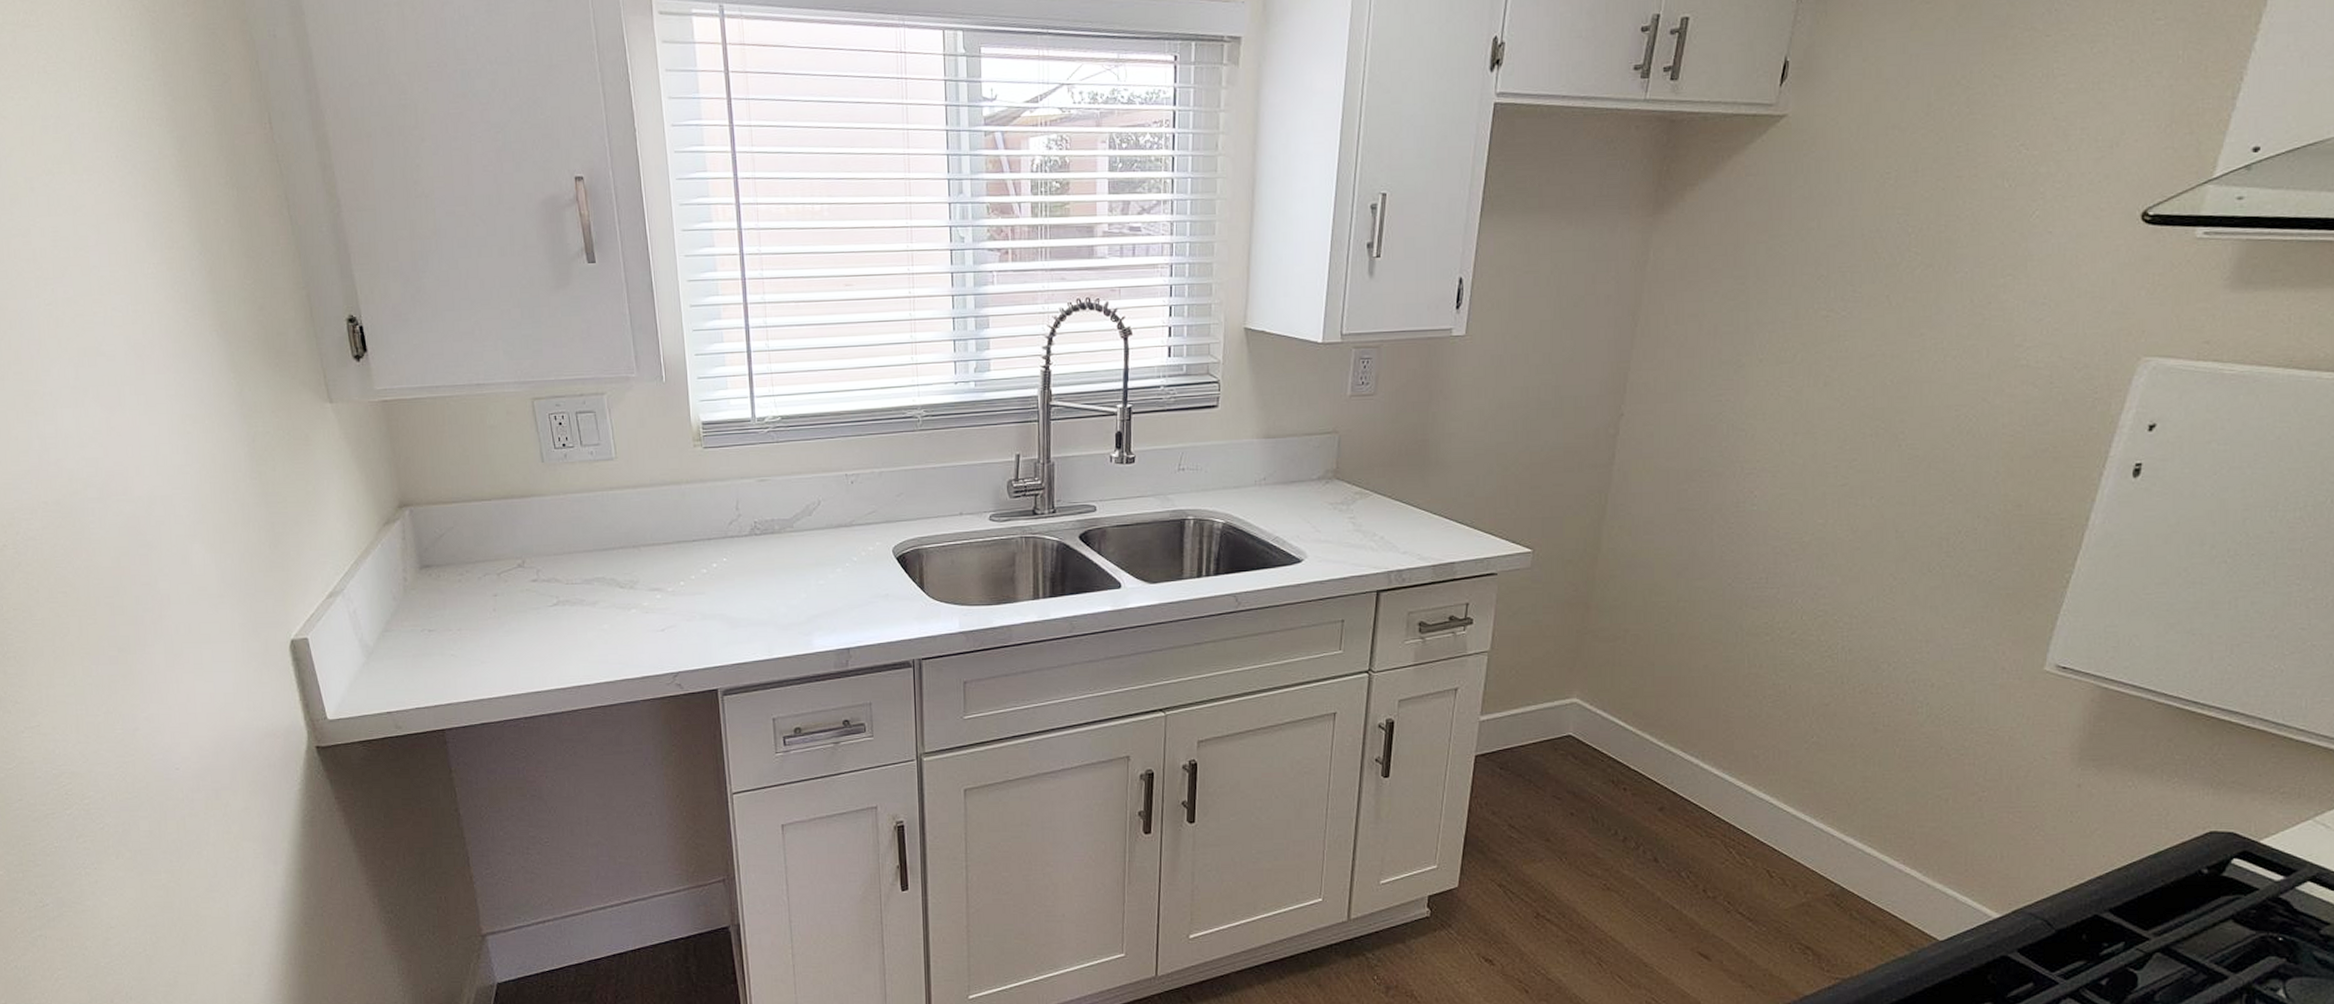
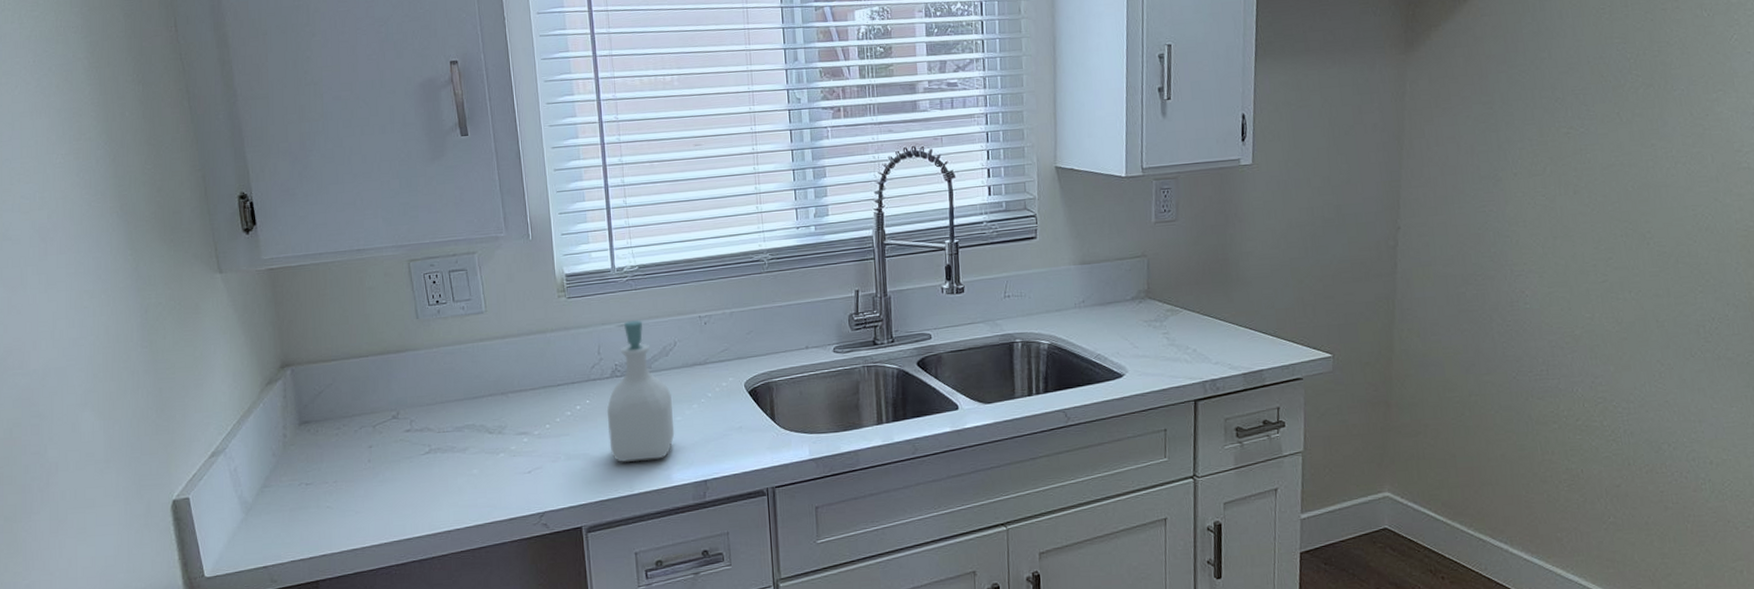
soap bottle: none [744,474,817,625] -> present [606,319,675,462]

